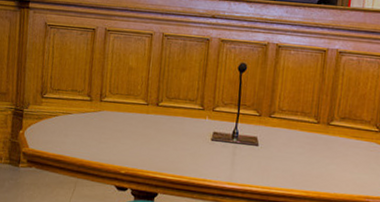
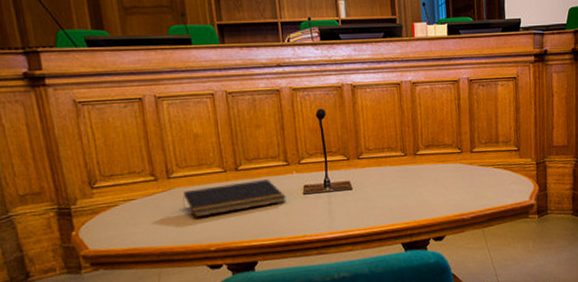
notepad: none [107,115,195,144] -> present [182,179,287,218]

